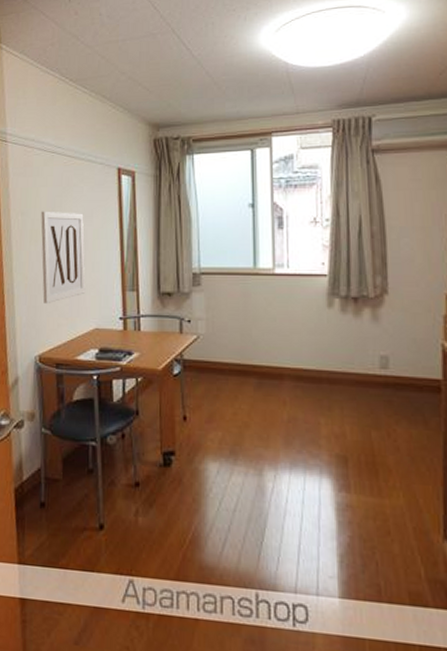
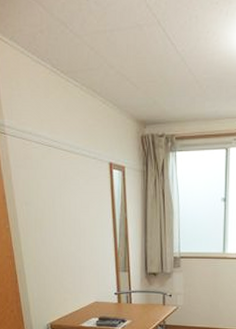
wall art: present [41,211,86,303] -> none [43,201,86,282]

